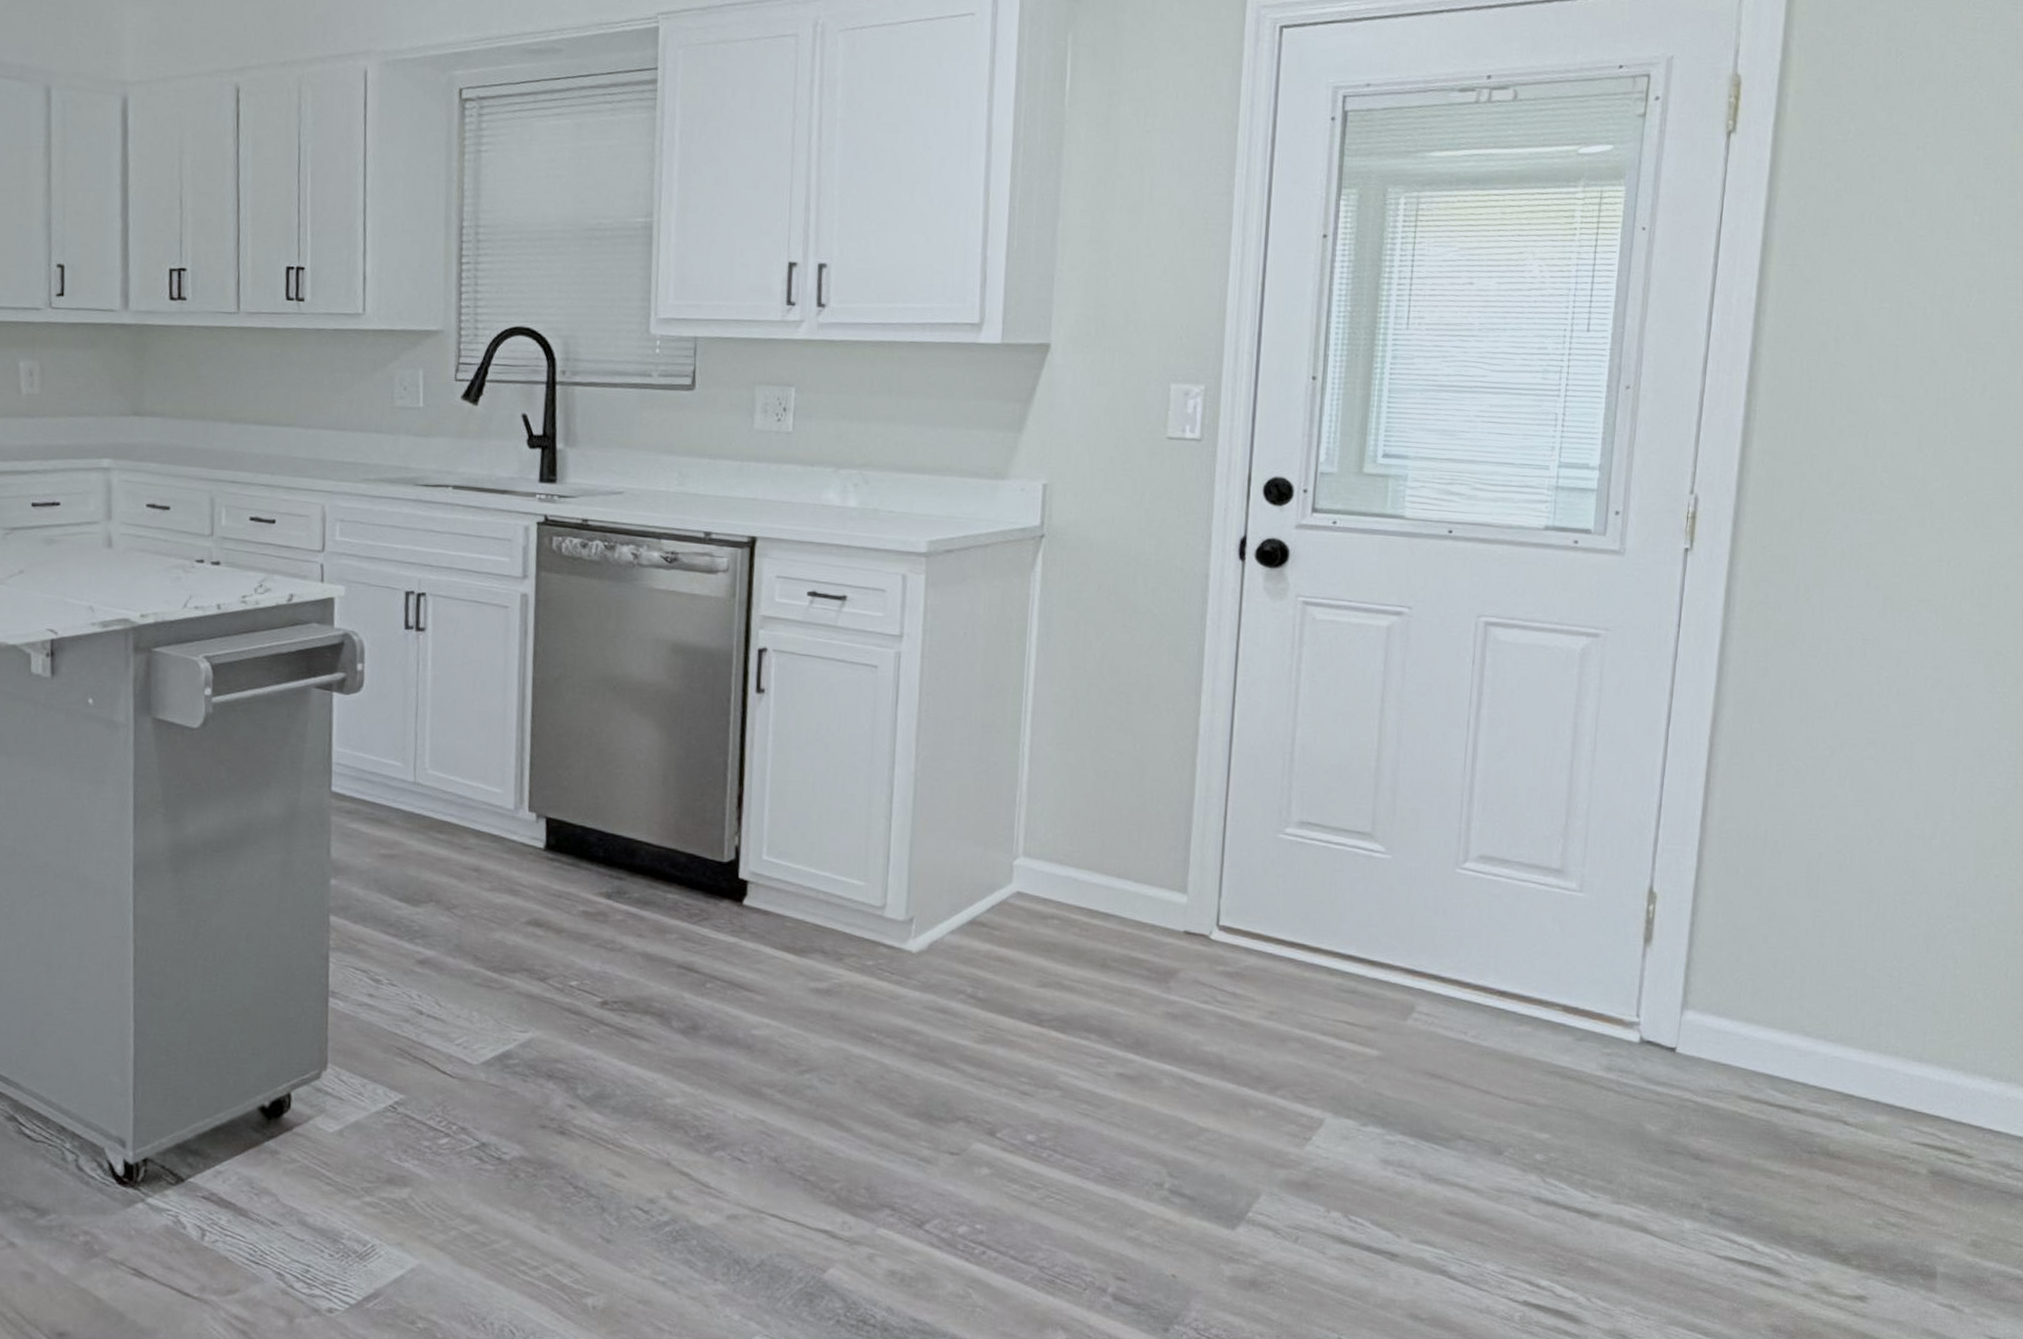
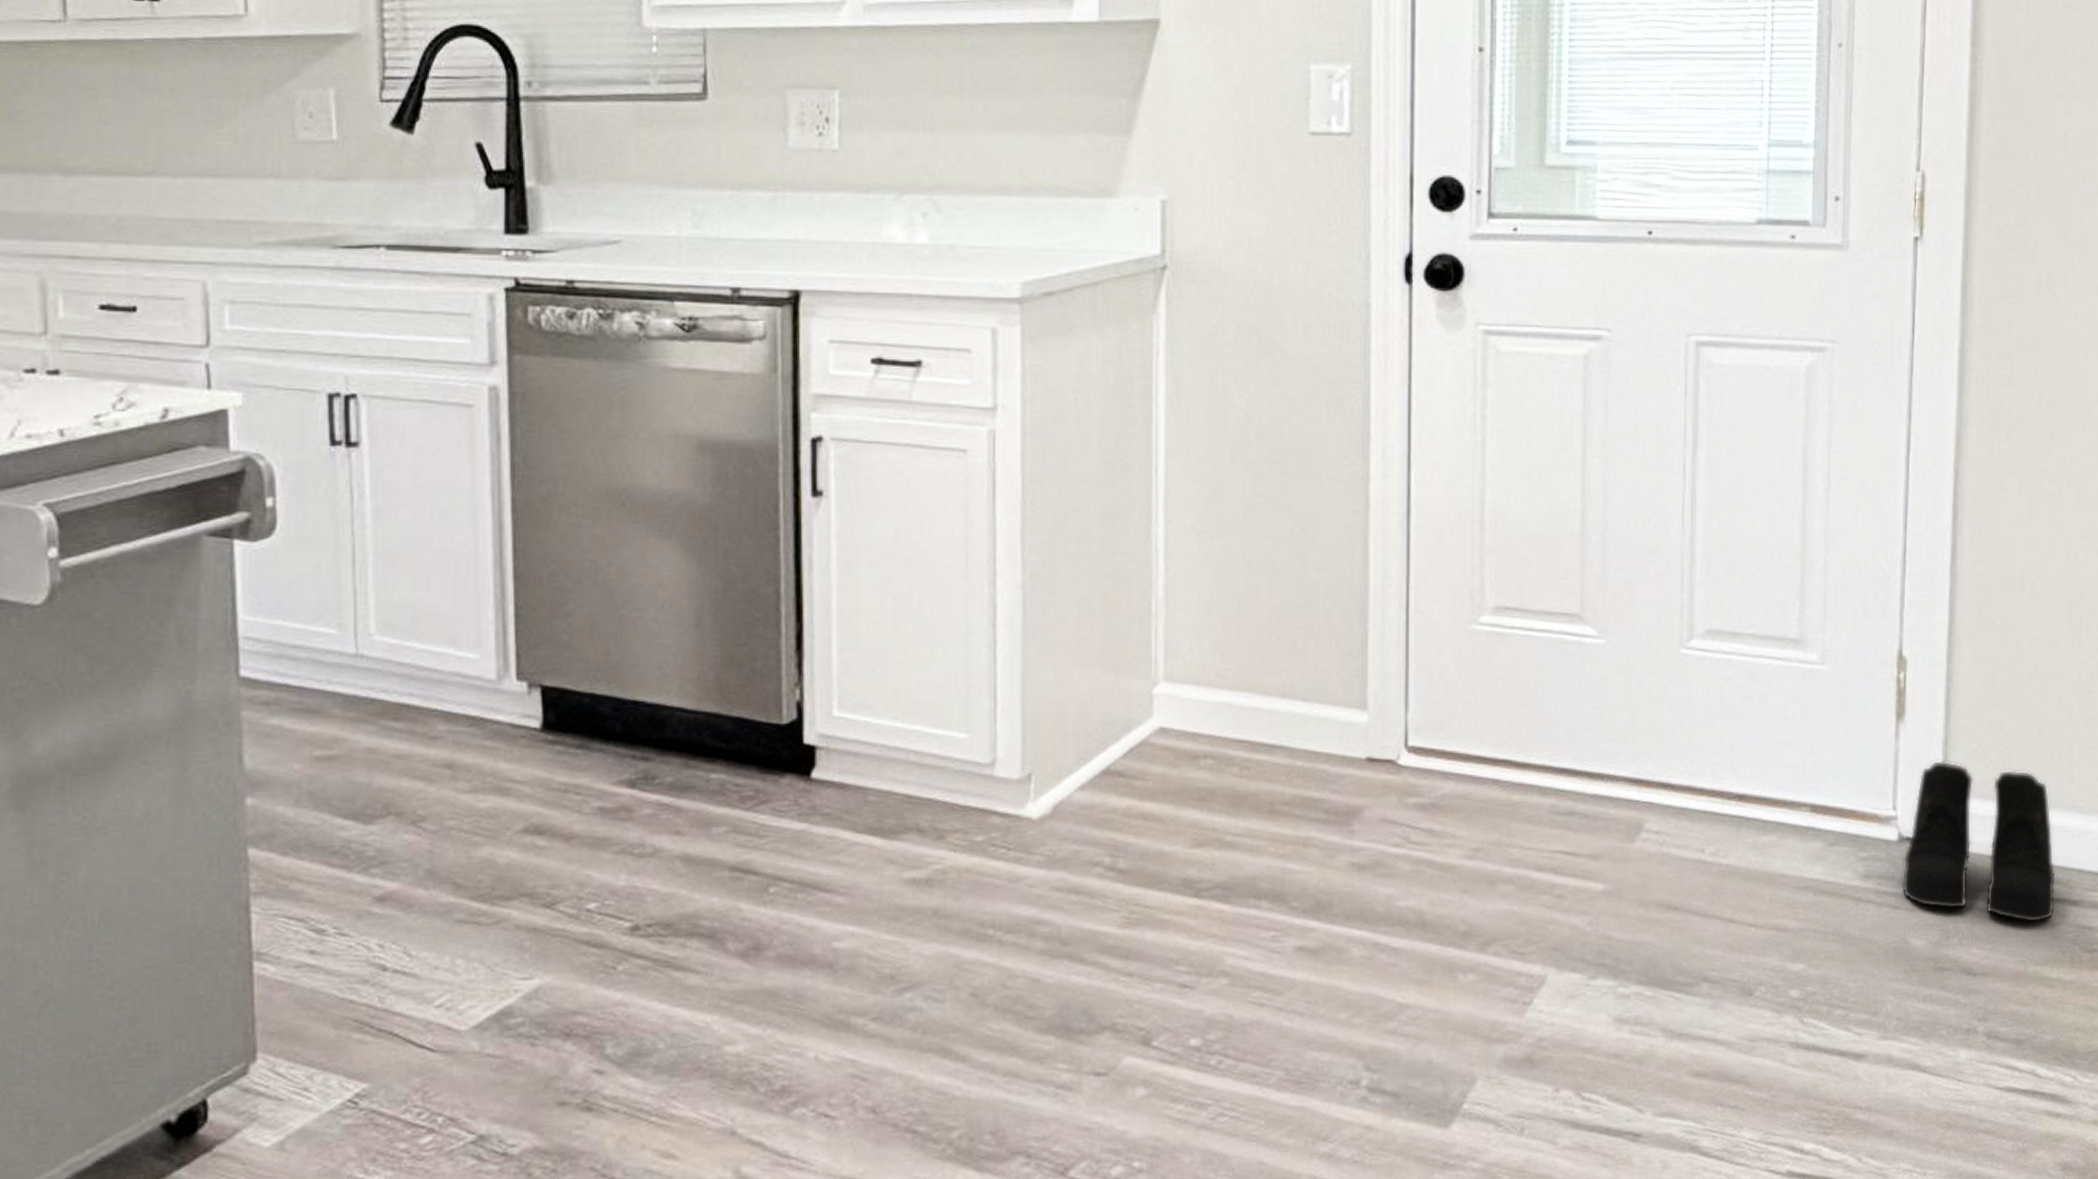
boots: none [1640,979,1782,1124] -> present [1902,759,2056,924]

